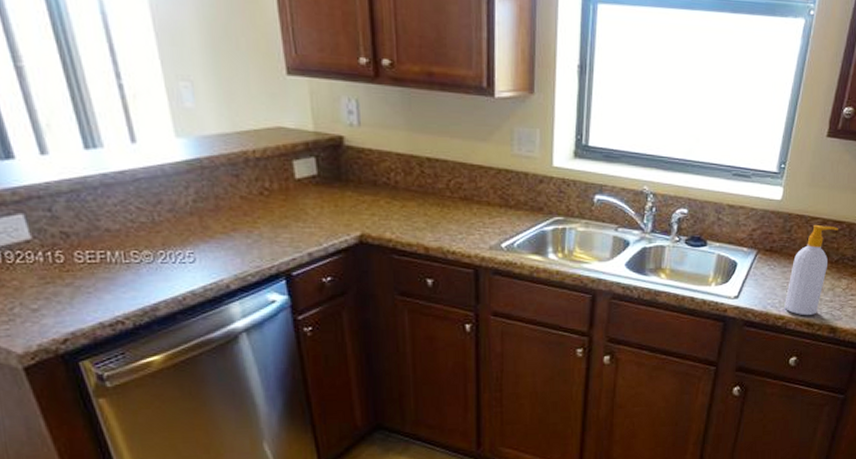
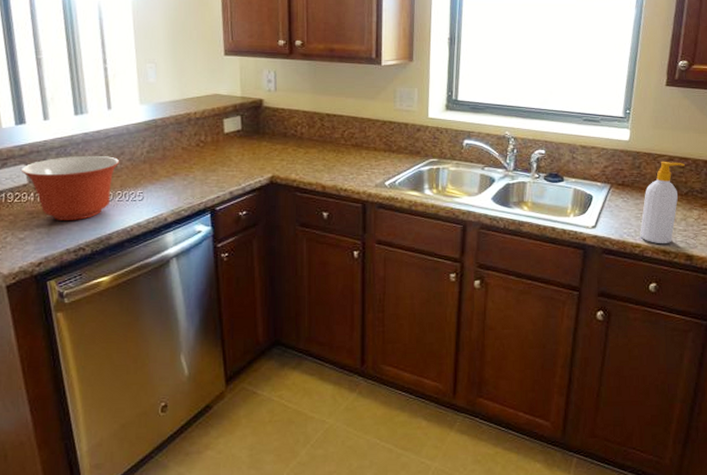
mixing bowl: none [18,203,158,288] -> present [20,155,120,221]

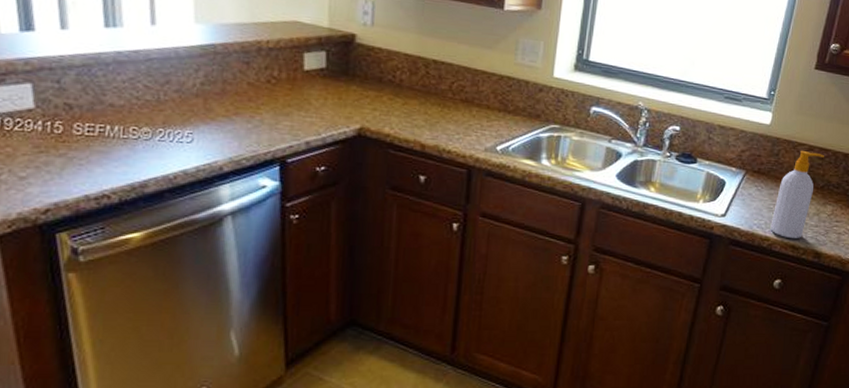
mixing bowl: present [20,155,120,221] -> none [24,79,164,161]

